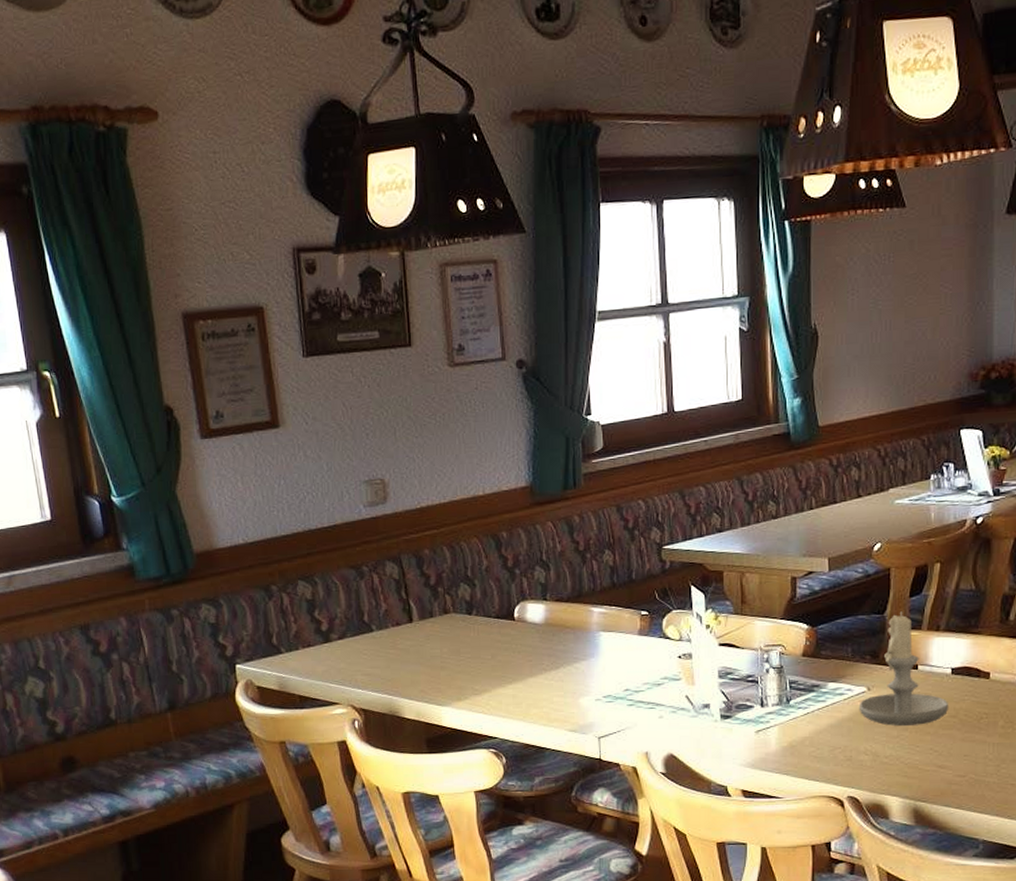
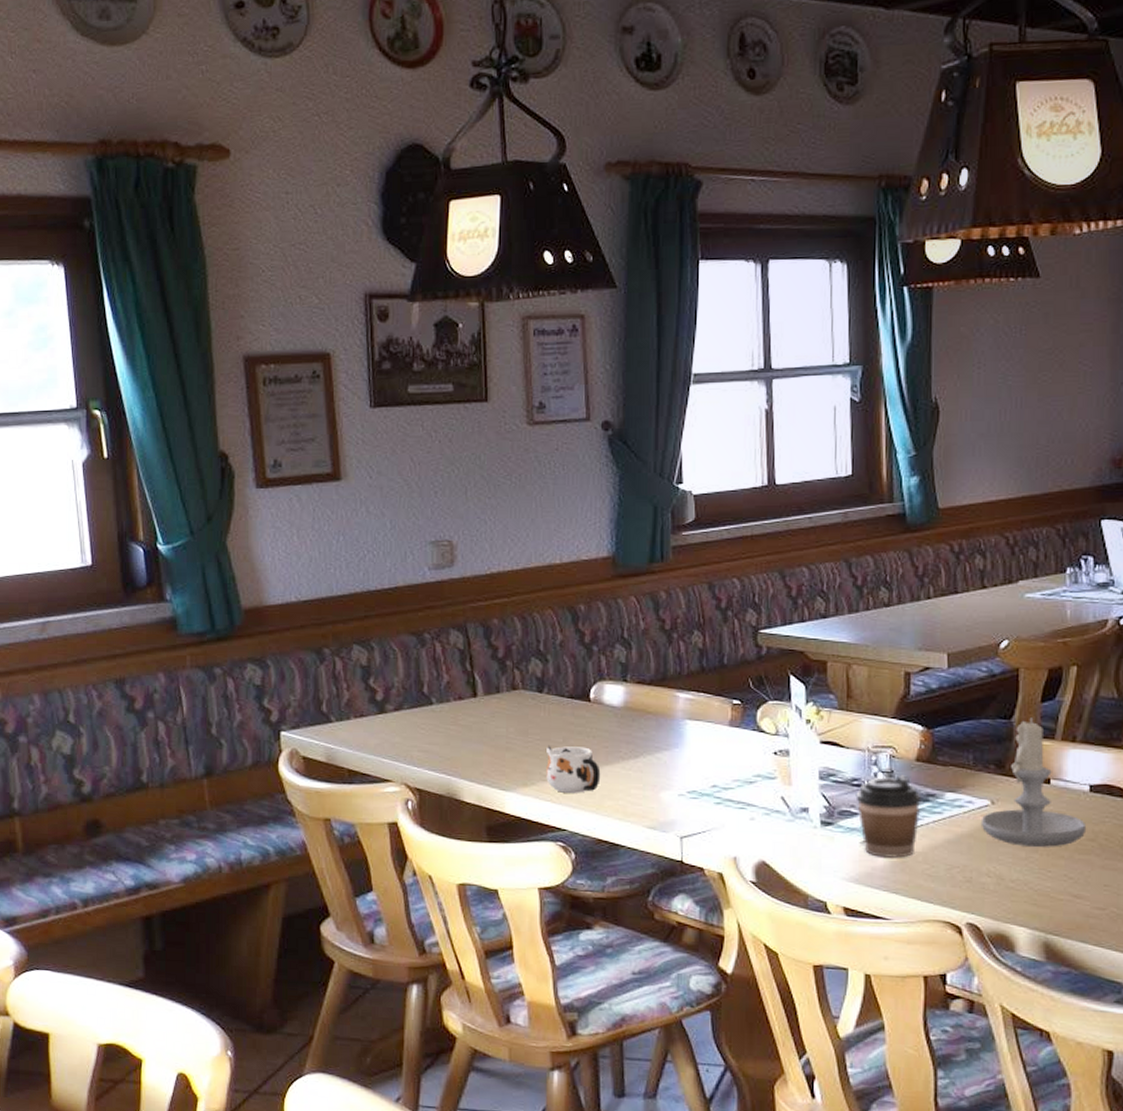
mug: none [477,662,526,704] -> present [546,745,601,793]
coffee cup: none [750,669,808,744] -> present [855,775,922,858]

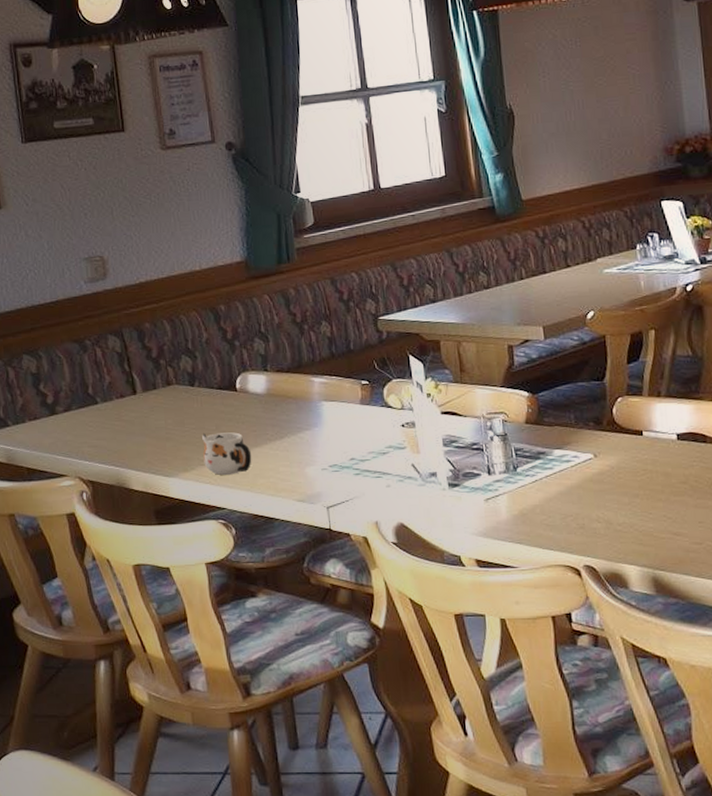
coffee cup: present [855,775,922,858] -> none [476,437,534,512]
candle: present [980,718,1087,847] -> none [586,378,679,493]

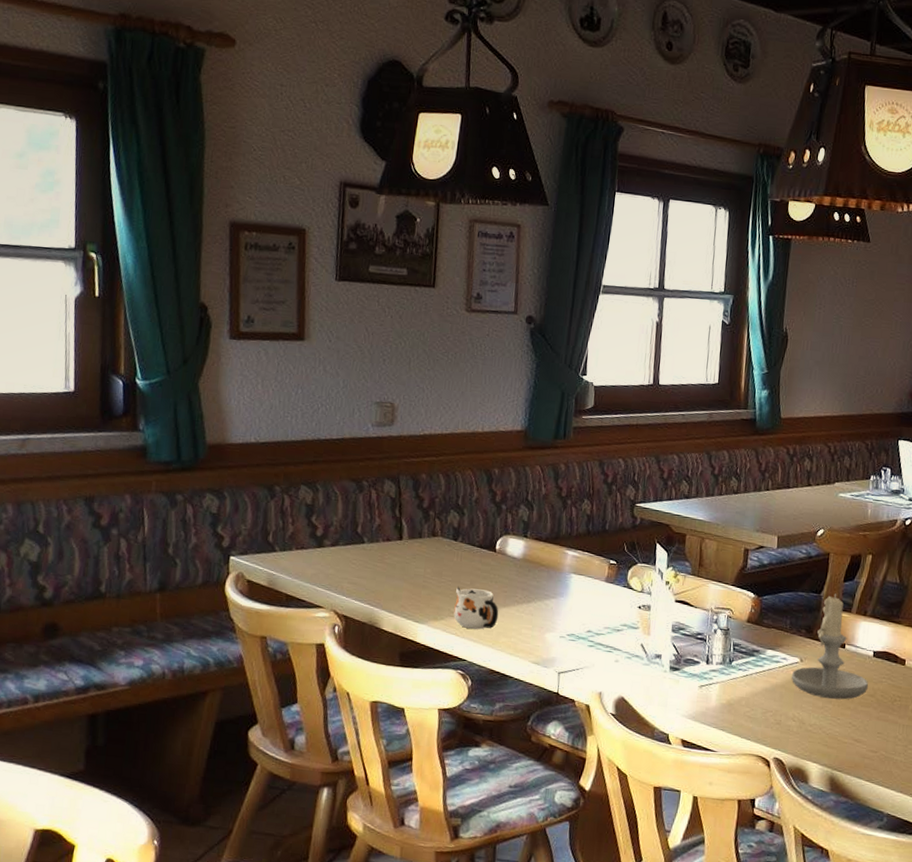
candle: none [586,378,679,493] -> present [791,593,869,700]

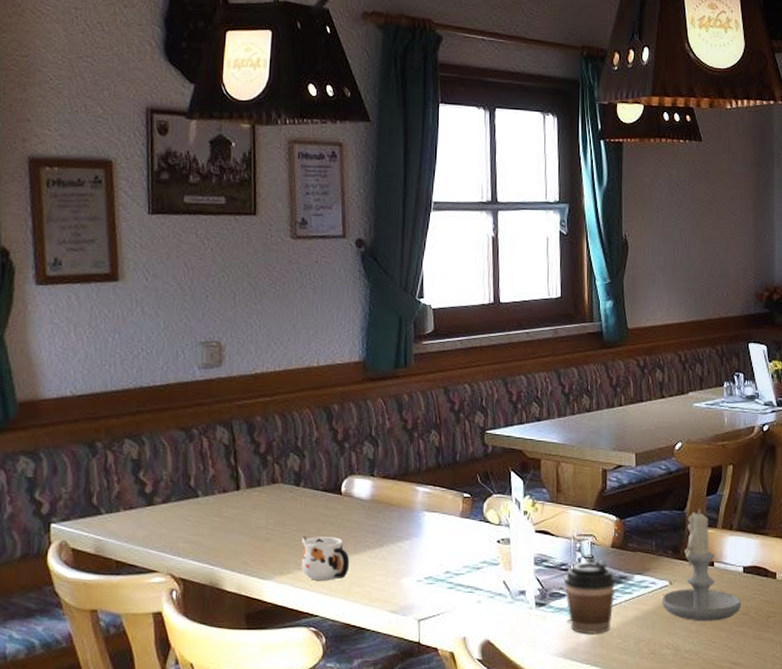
coffee cup: none [698,632,749,701] -> present [563,560,616,634]

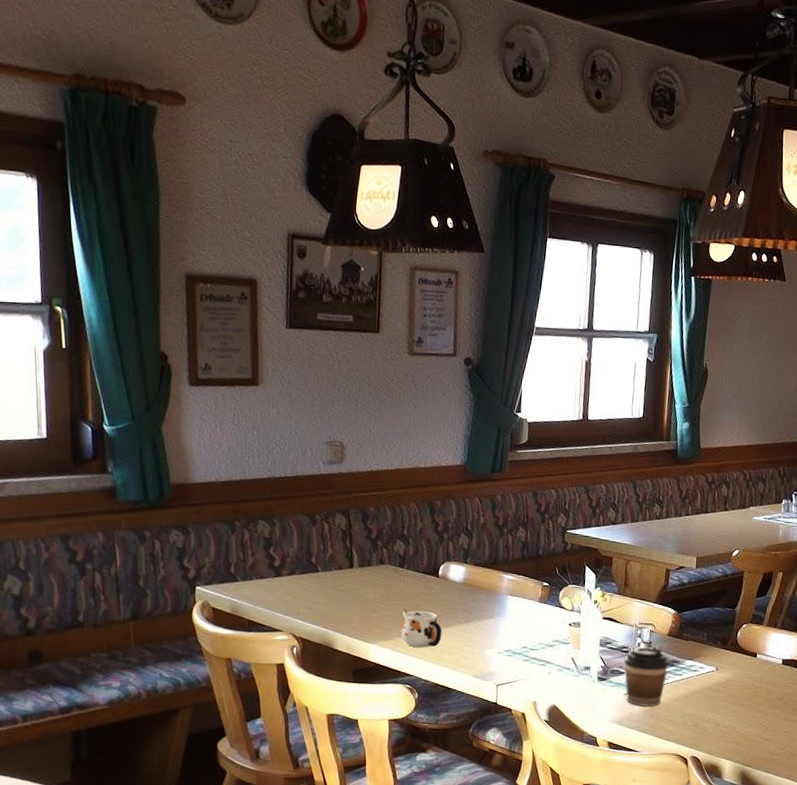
candle: present [661,509,742,621] -> none [707,608,778,703]

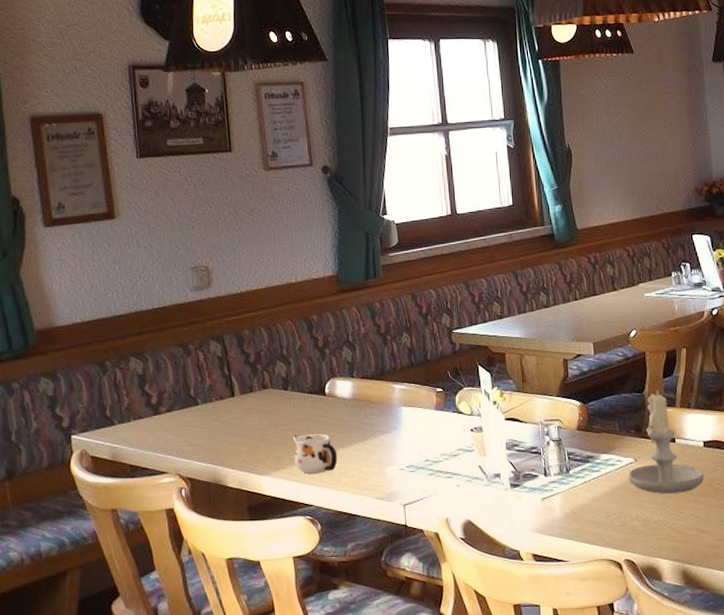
coffee cup: present [623,645,669,707] -> none [534,442,584,510]
candle: none [707,608,778,703] -> present [628,390,705,494]

